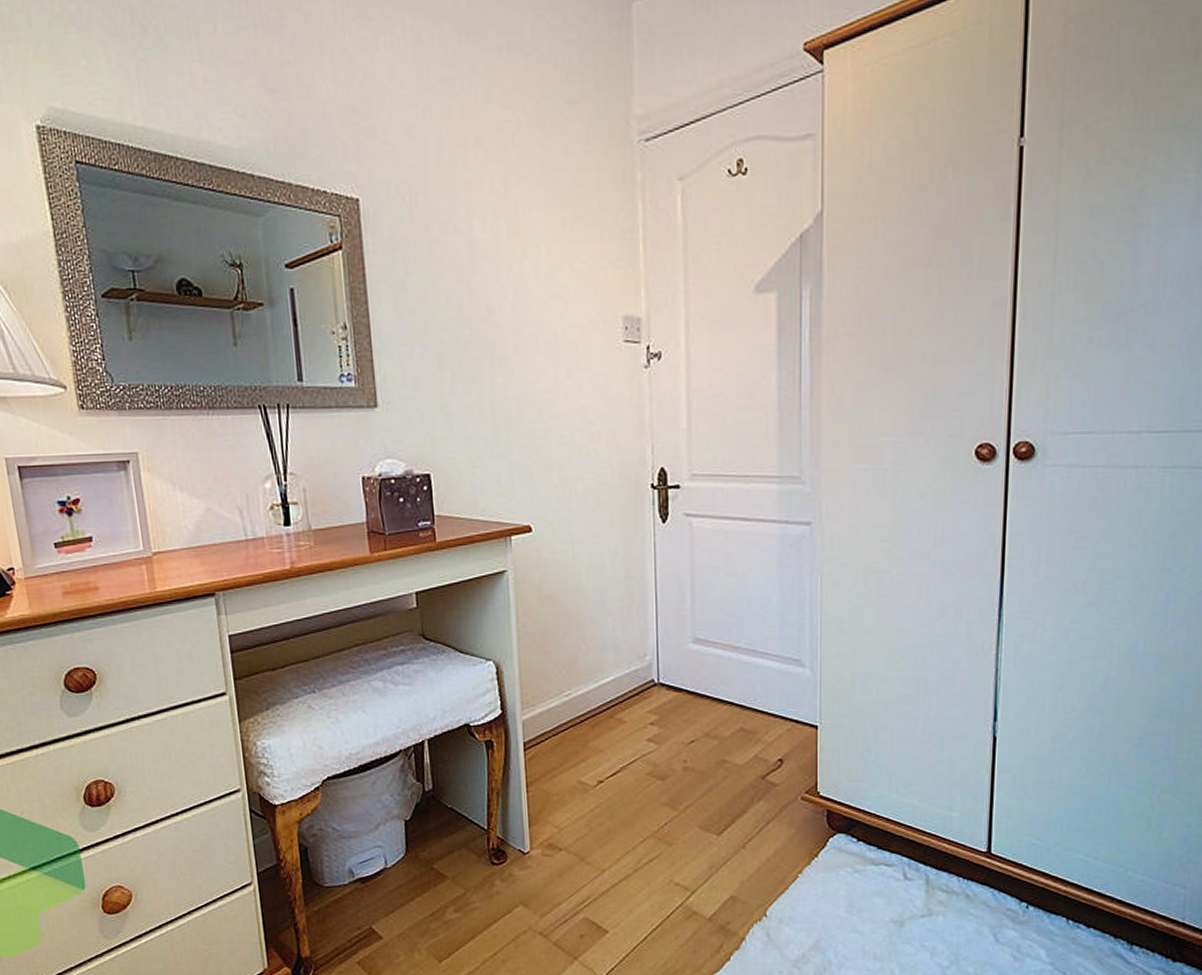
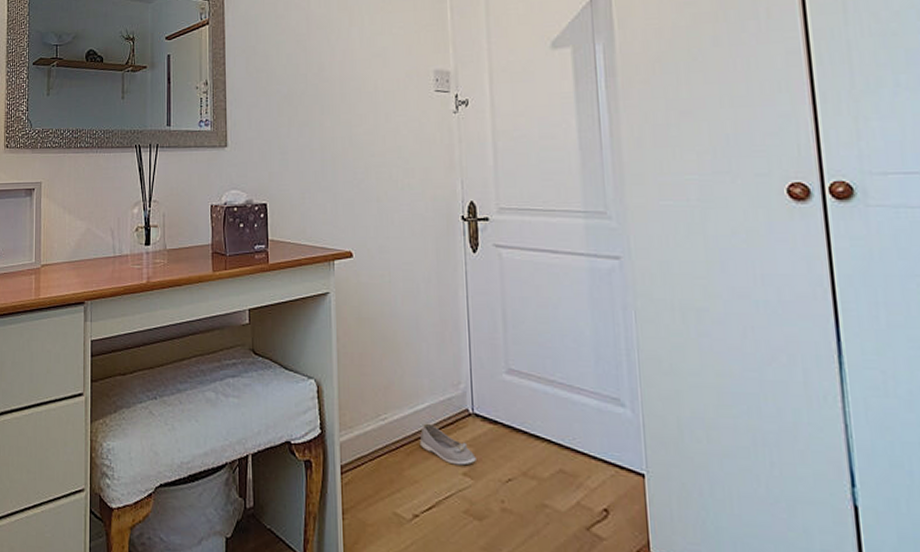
shoe: none [604,695,661,732] -> present [419,423,476,466]

